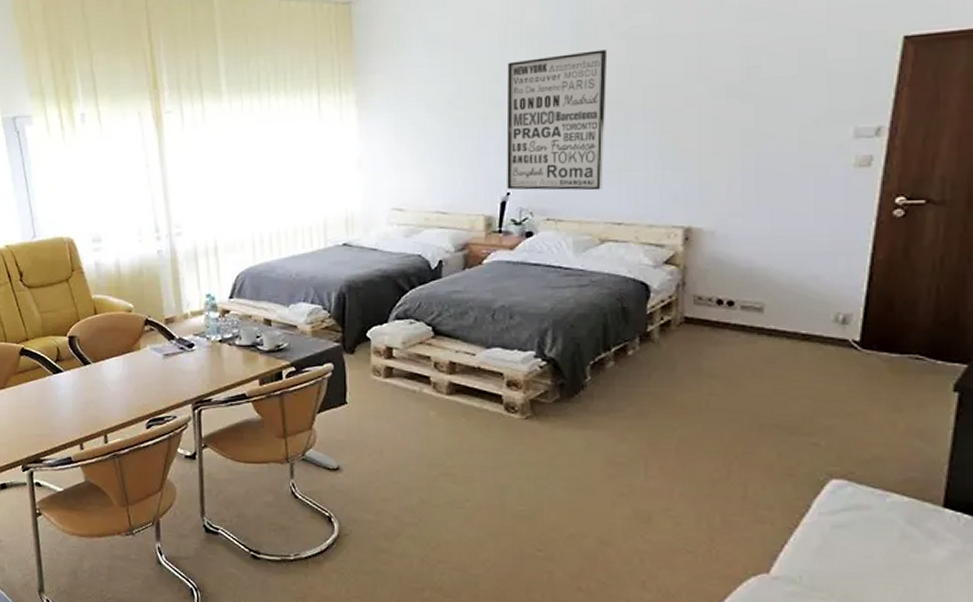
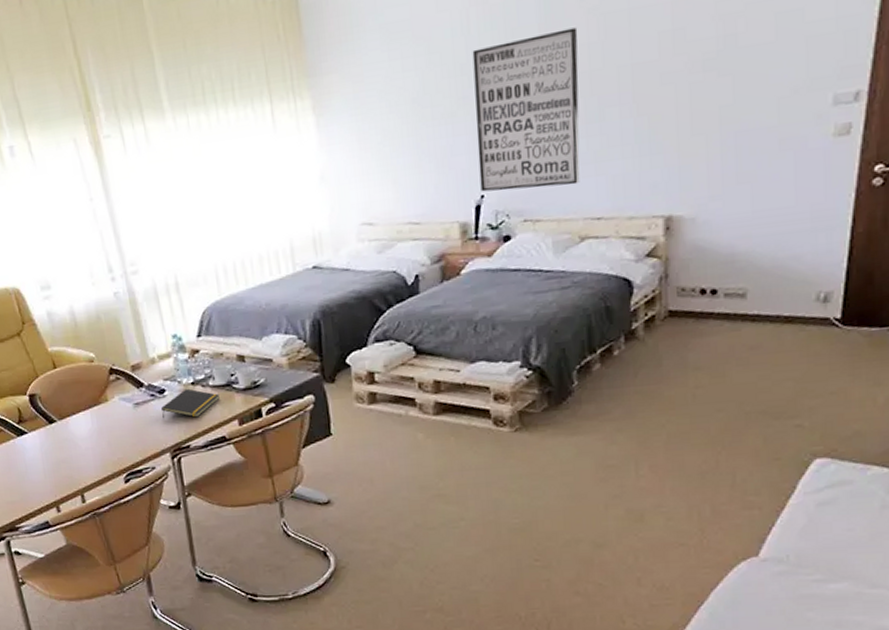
notepad: none [189,345,244,373] -> present [161,388,220,419]

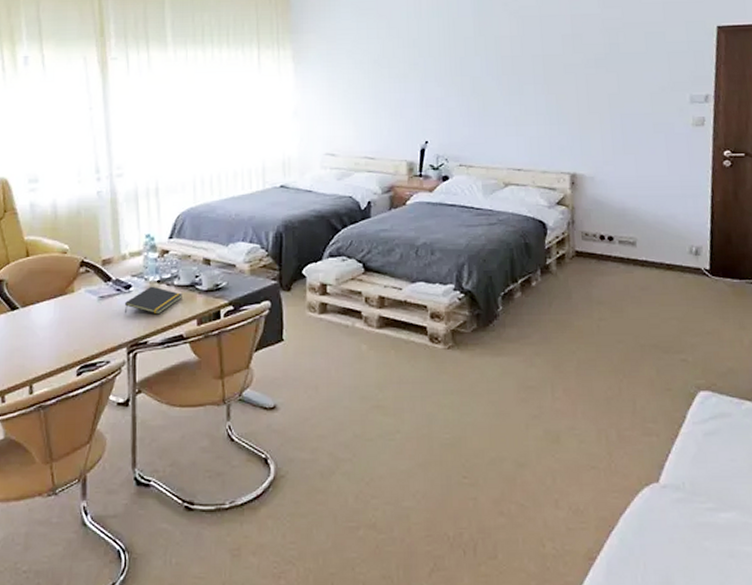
wall art: present [472,27,580,192] -> none [422,24,504,141]

